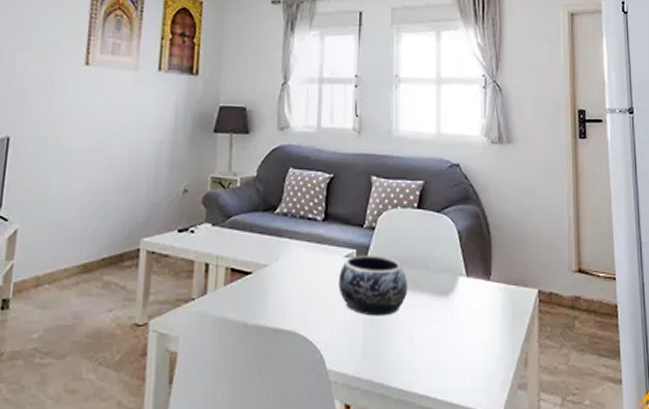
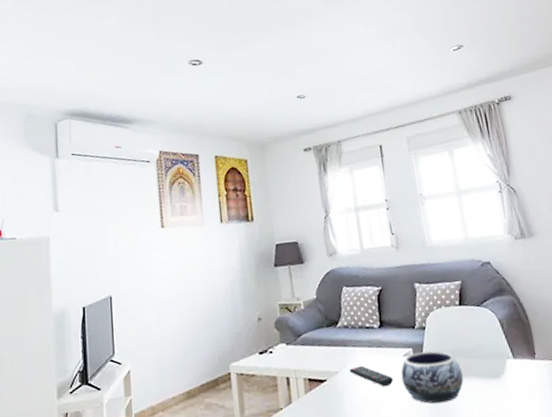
remote control: none [280,261,329,288] -> present [349,365,394,386]

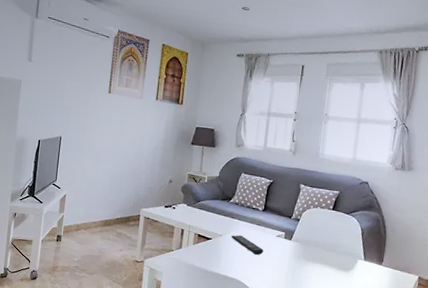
decorative bowl: present [401,351,464,404] -> none [270,236,320,278]

